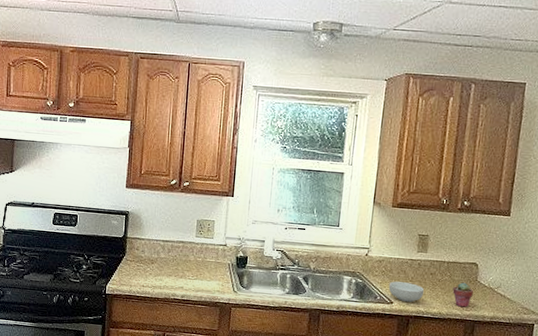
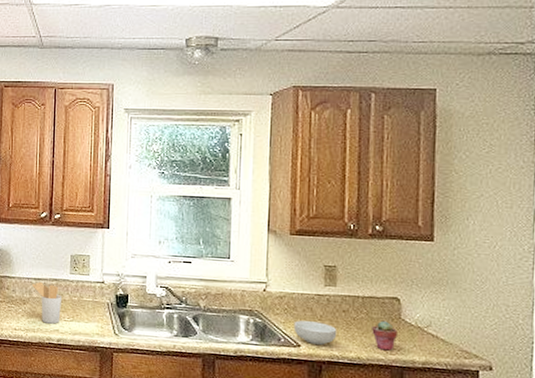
utensil holder: none [159,244,187,282] -> present [31,282,61,324]

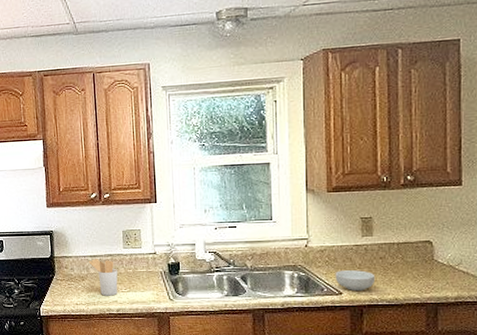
potted succulent: present [372,320,397,351] -> none [407,263,431,290]

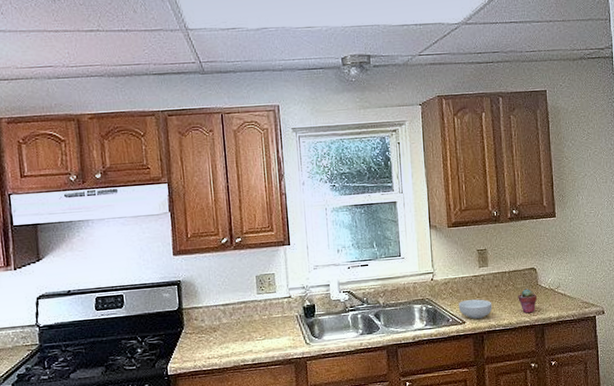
utensil holder: present [88,259,118,296] -> none [220,307,253,346]
potted succulent: none [407,263,431,290] -> present [518,288,537,314]

